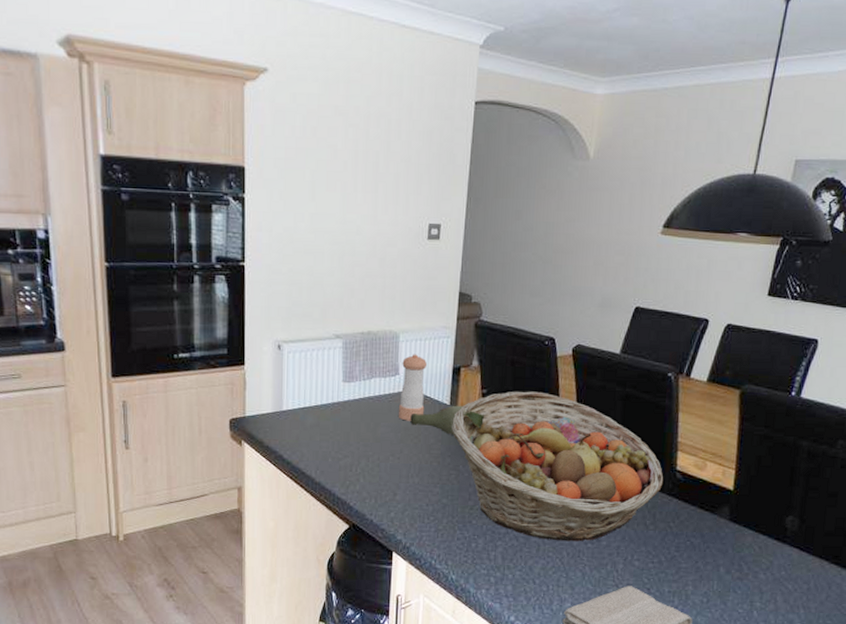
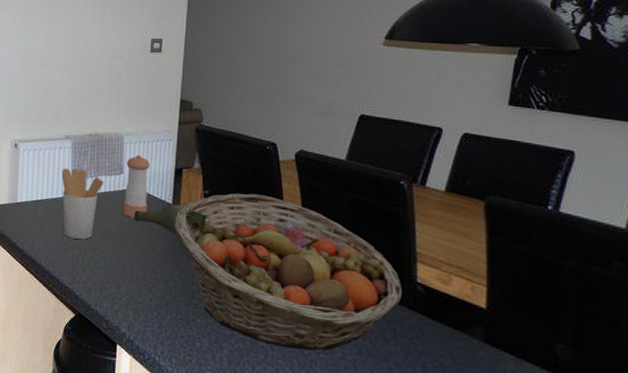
utensil holder: none [331,370,378,447] -> present [61,168,104,240]

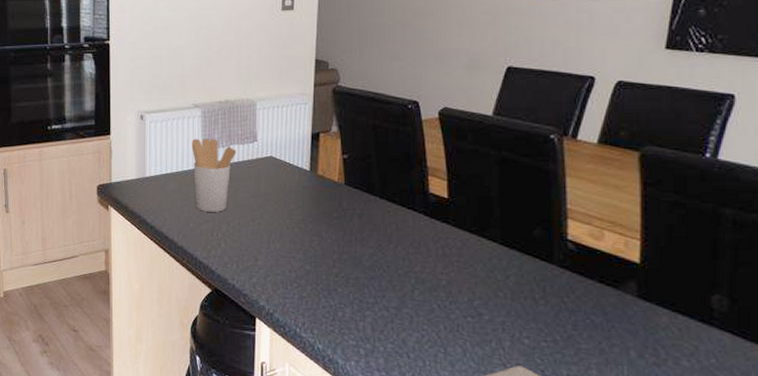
pepper shaker: present [123,155,150,218] -> none [258,121,284,187]
bottle: present [134,204,215,233] -> none [270,171,355,201]
fruit basket: present [174,193,403,351] -> none [313,156,553,315]

